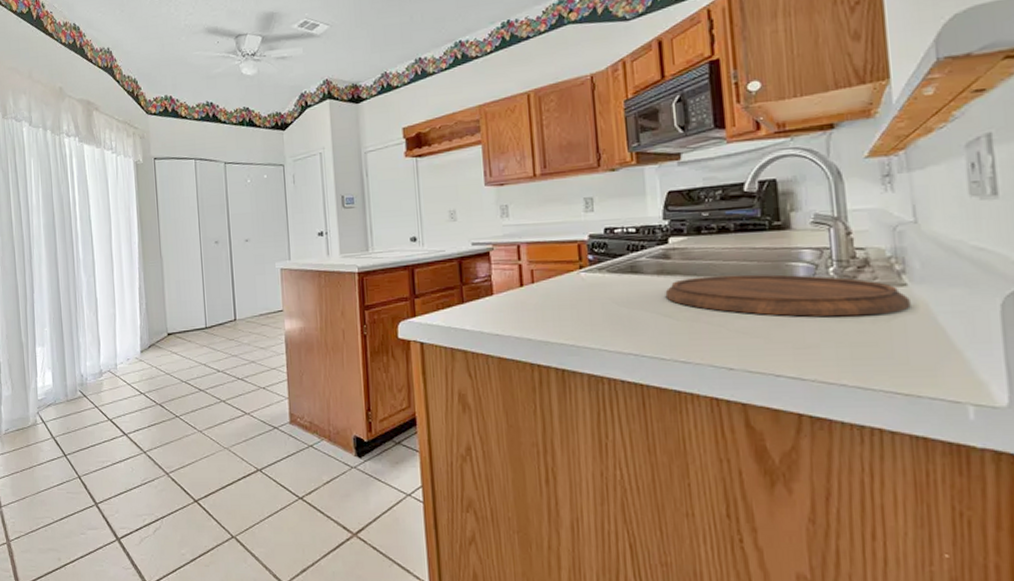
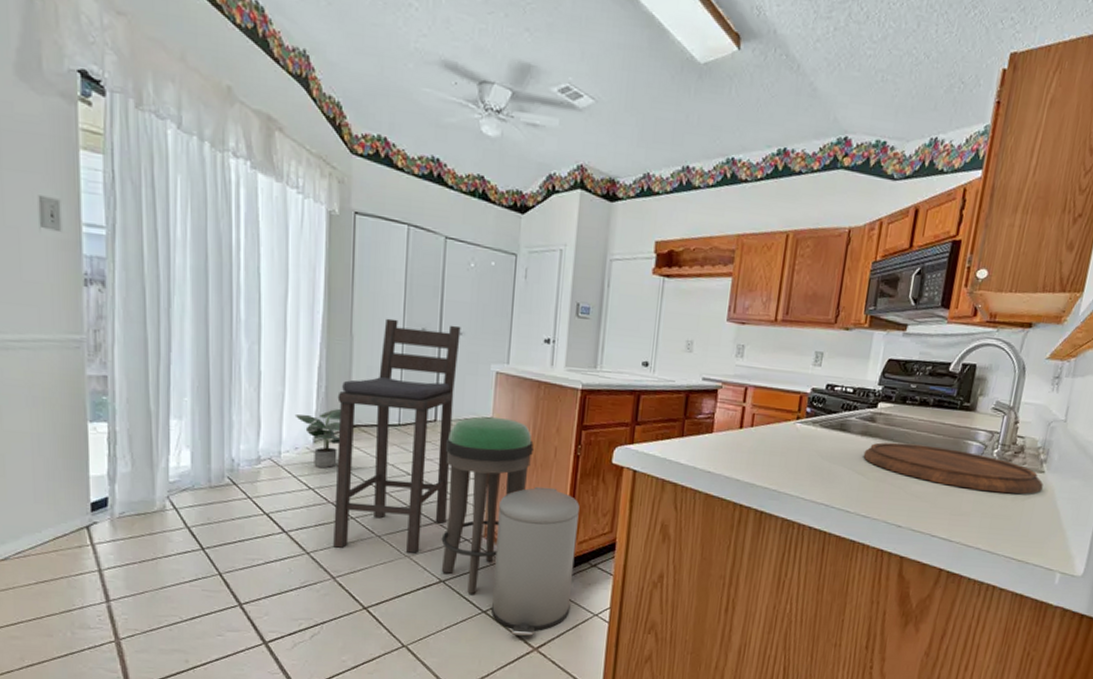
potted plant: none [124,321,172,375] -> present [294,409,355,469]
bar stool: none [155,234,256,445] -> present [333,318,461,553]
bar stool: none [246,309,324,482] -> present [441,416,535,595]
pedal bin: none [300,369,382,521] -> present [492,486,580,636]

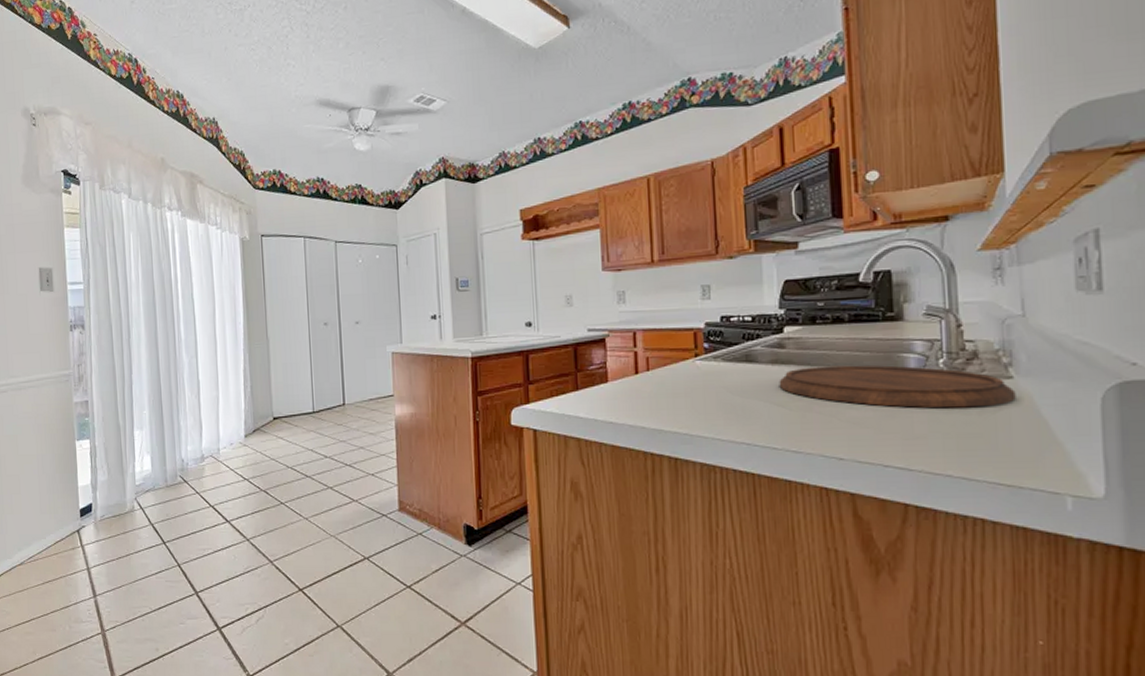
potted plant: present [294,409,355,469] -> none [228,405,277,460]
bar stool: present [333,318,461,553] -> none [261,316,364,533]
bar stool: present [441,416,535,595] -> none [354,394,436,570]
pedal bin: present [492,486,580,636] -> none [410,456,492,610]

